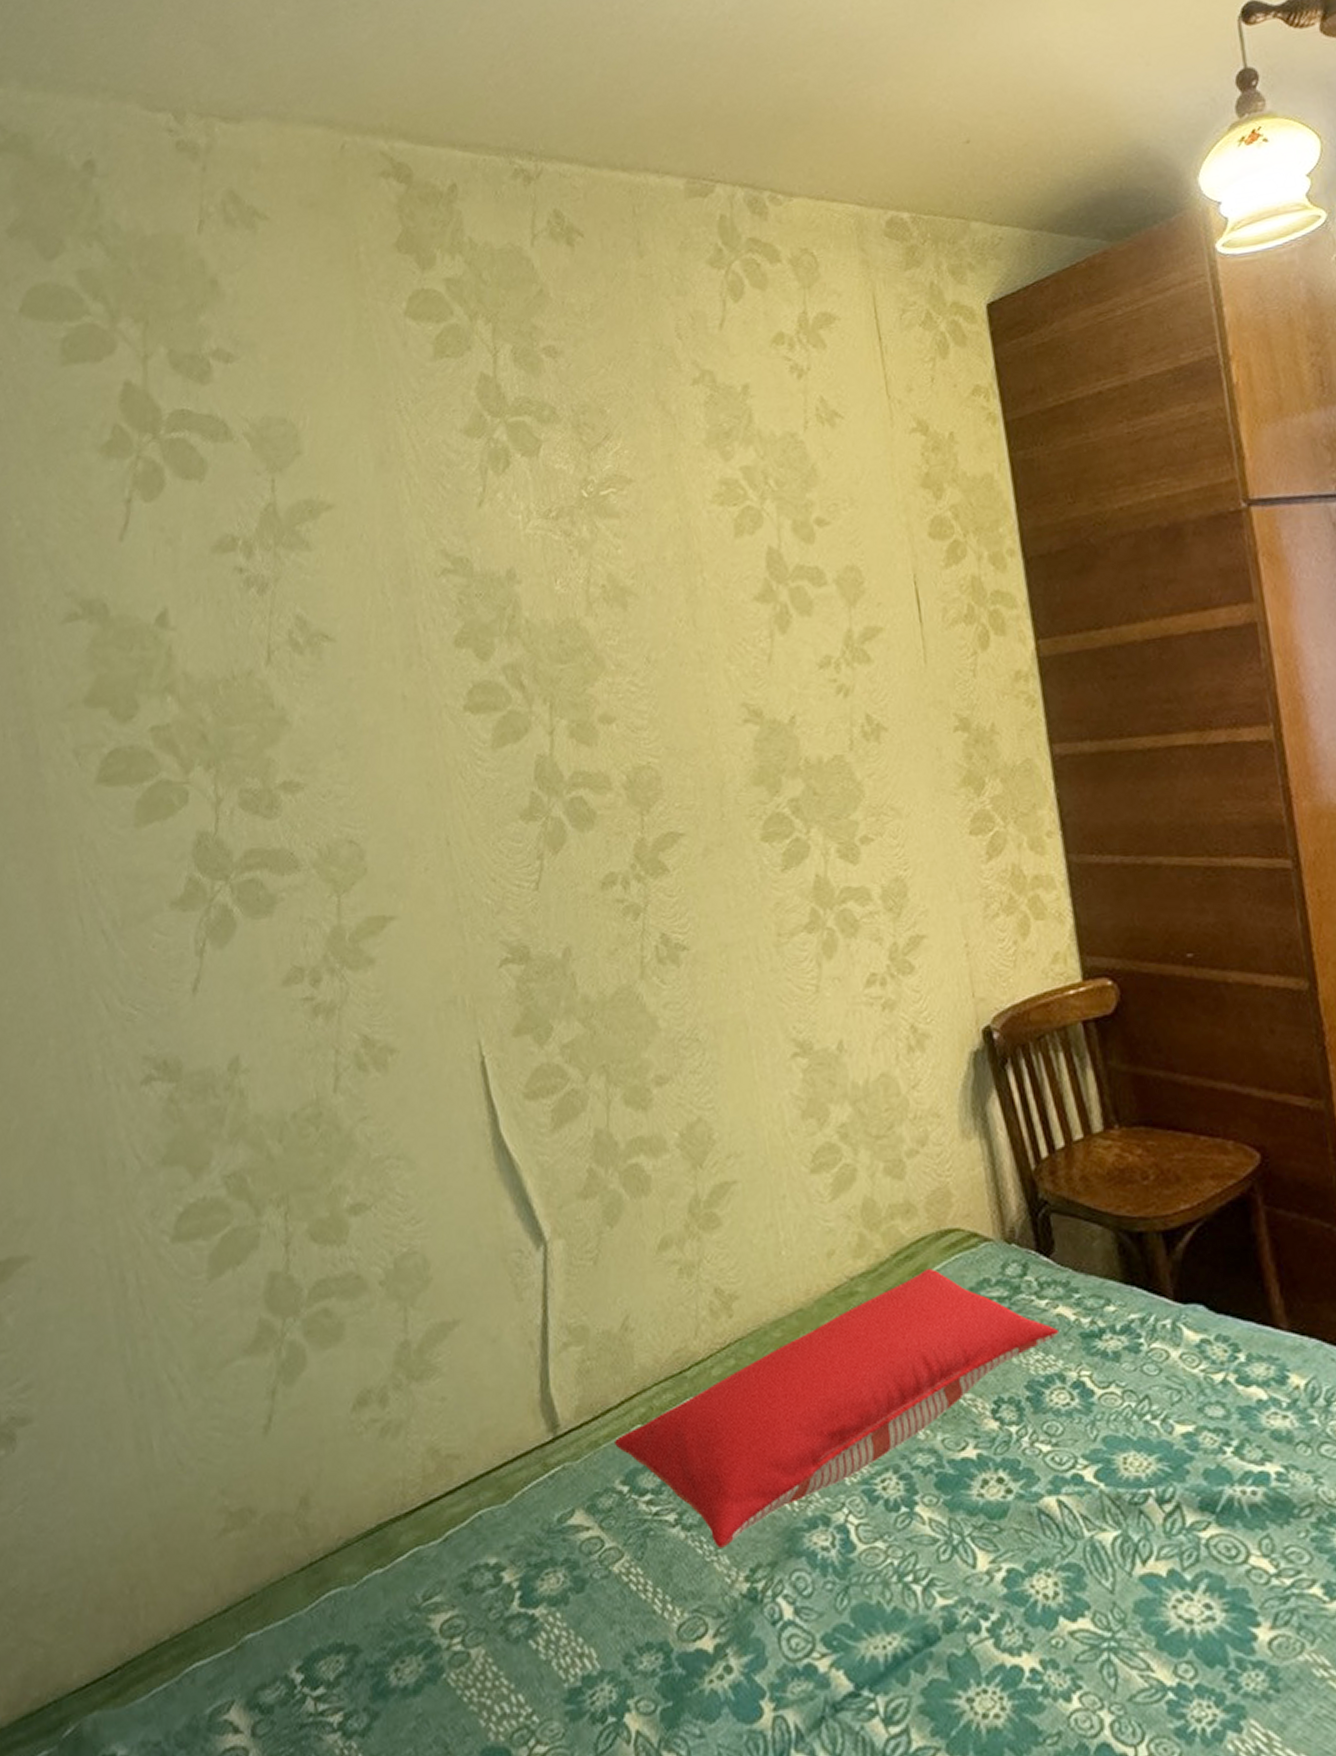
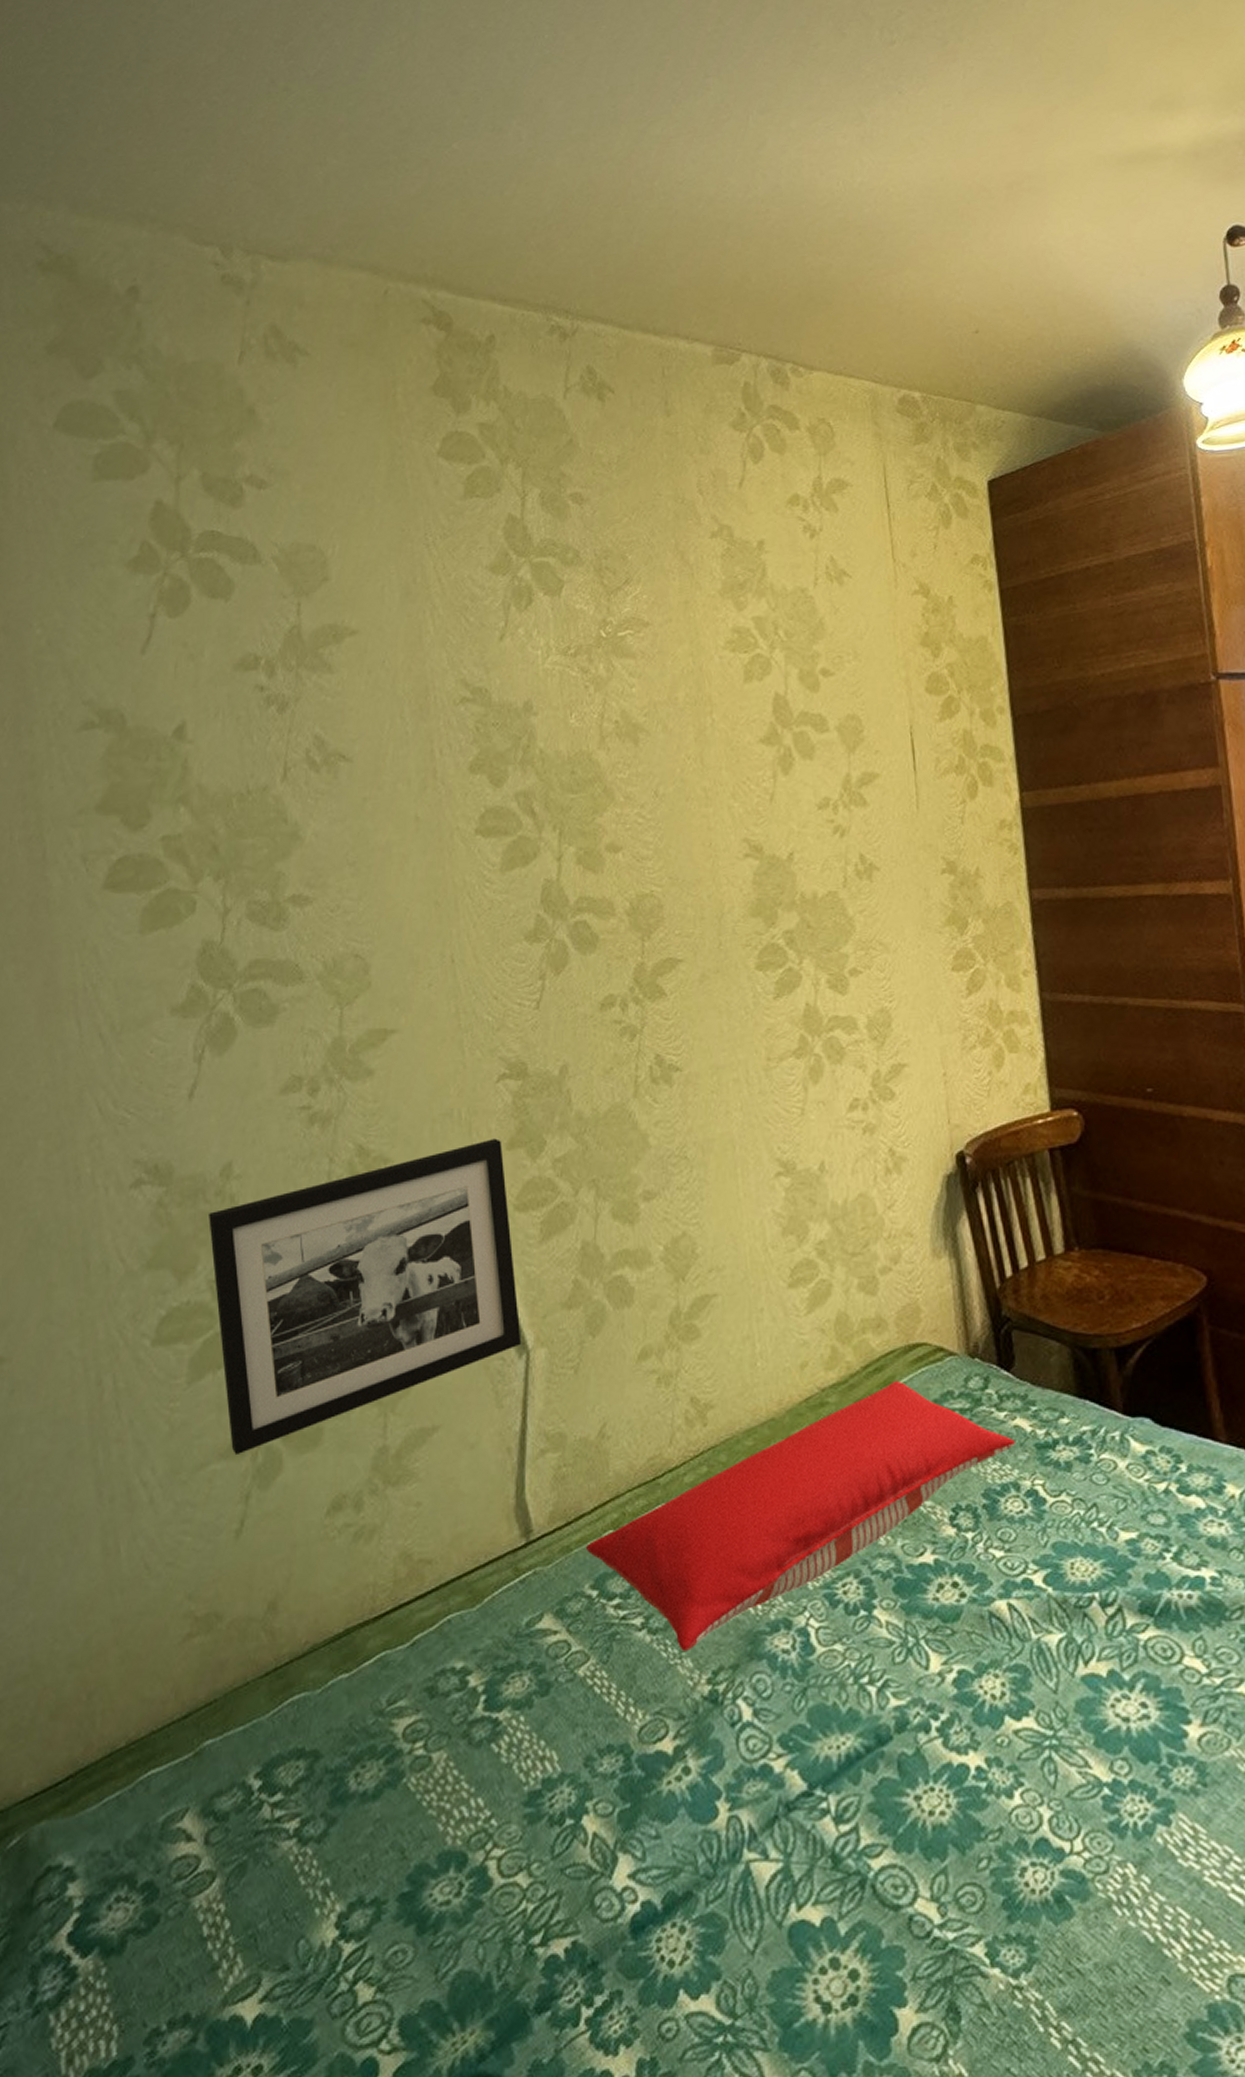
picture frame: none [219,1025,539,1352] -> present [209,1138,522,1456]

